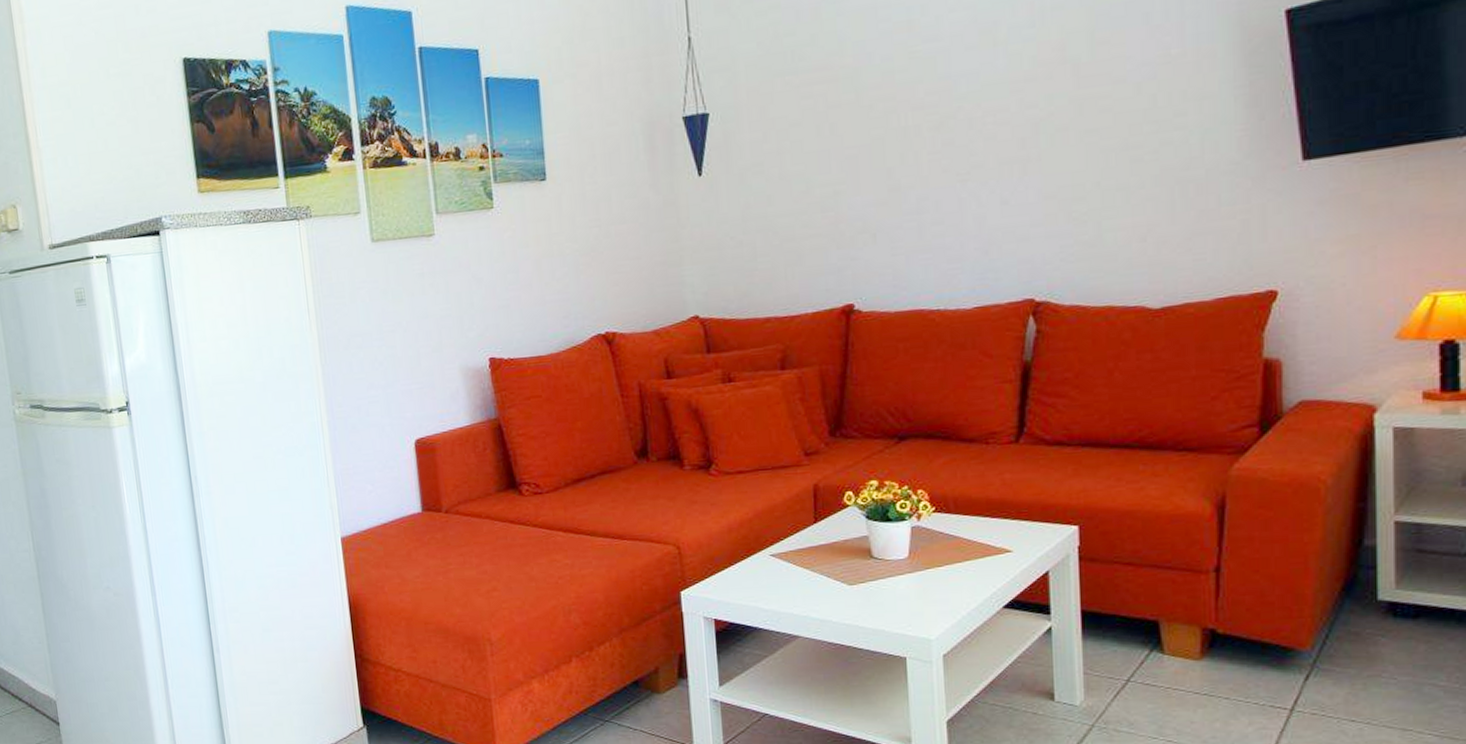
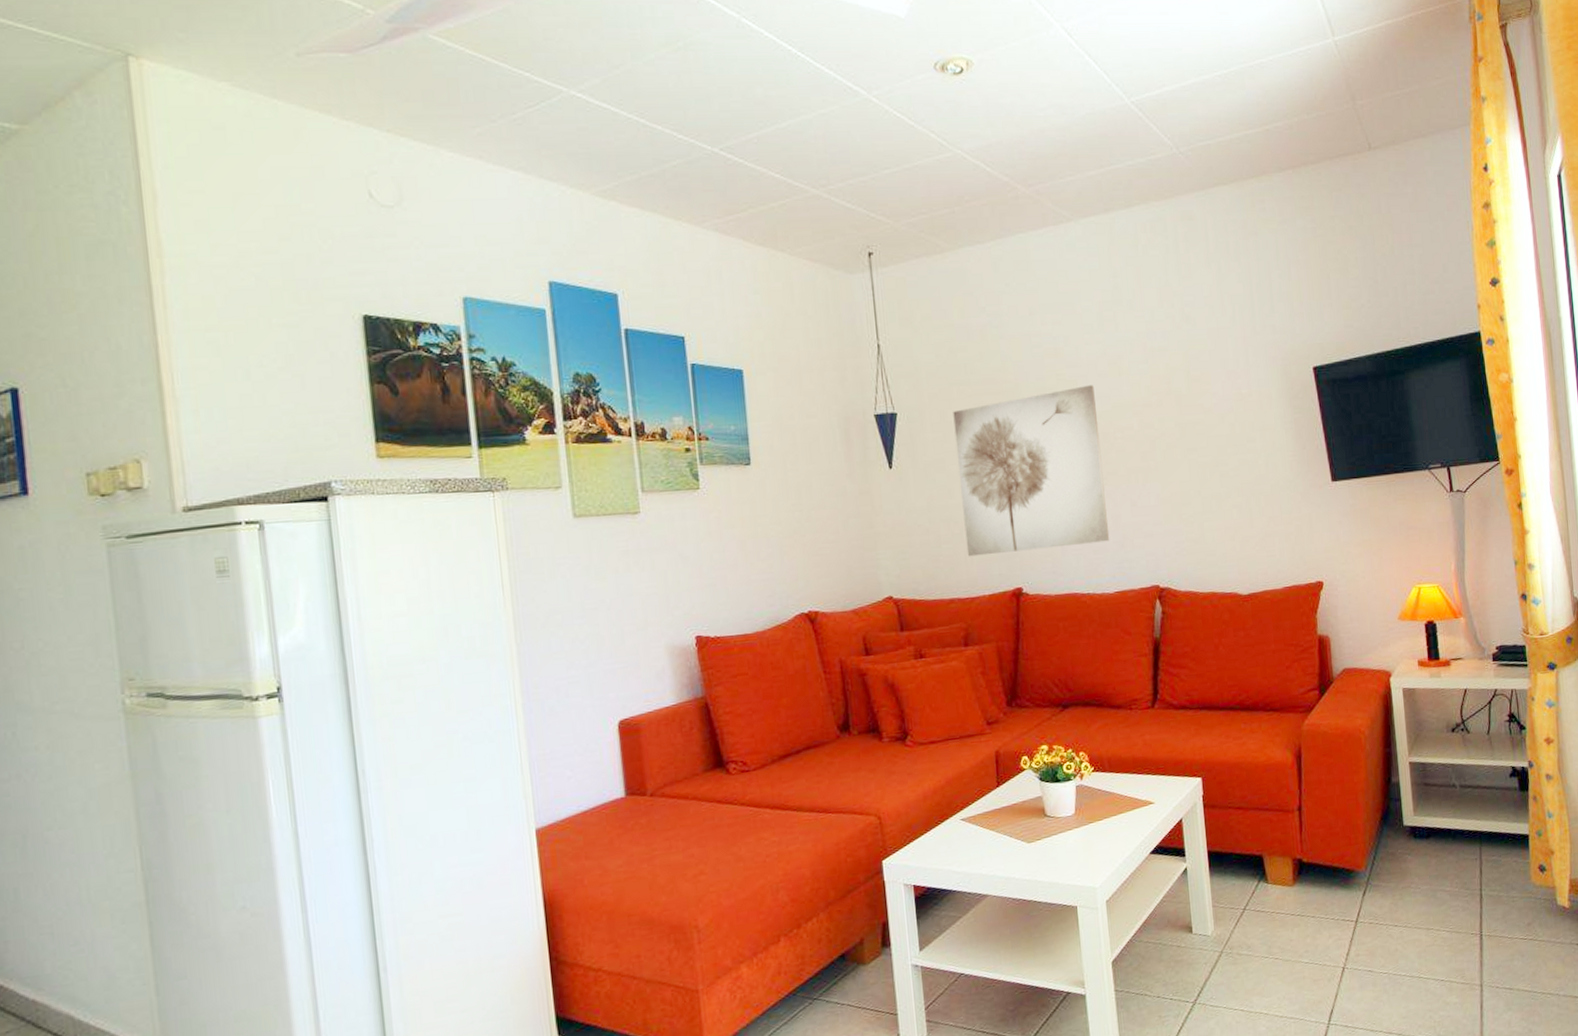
wall art: none [775,61,970,271] -> present [953,385,1110,557]

